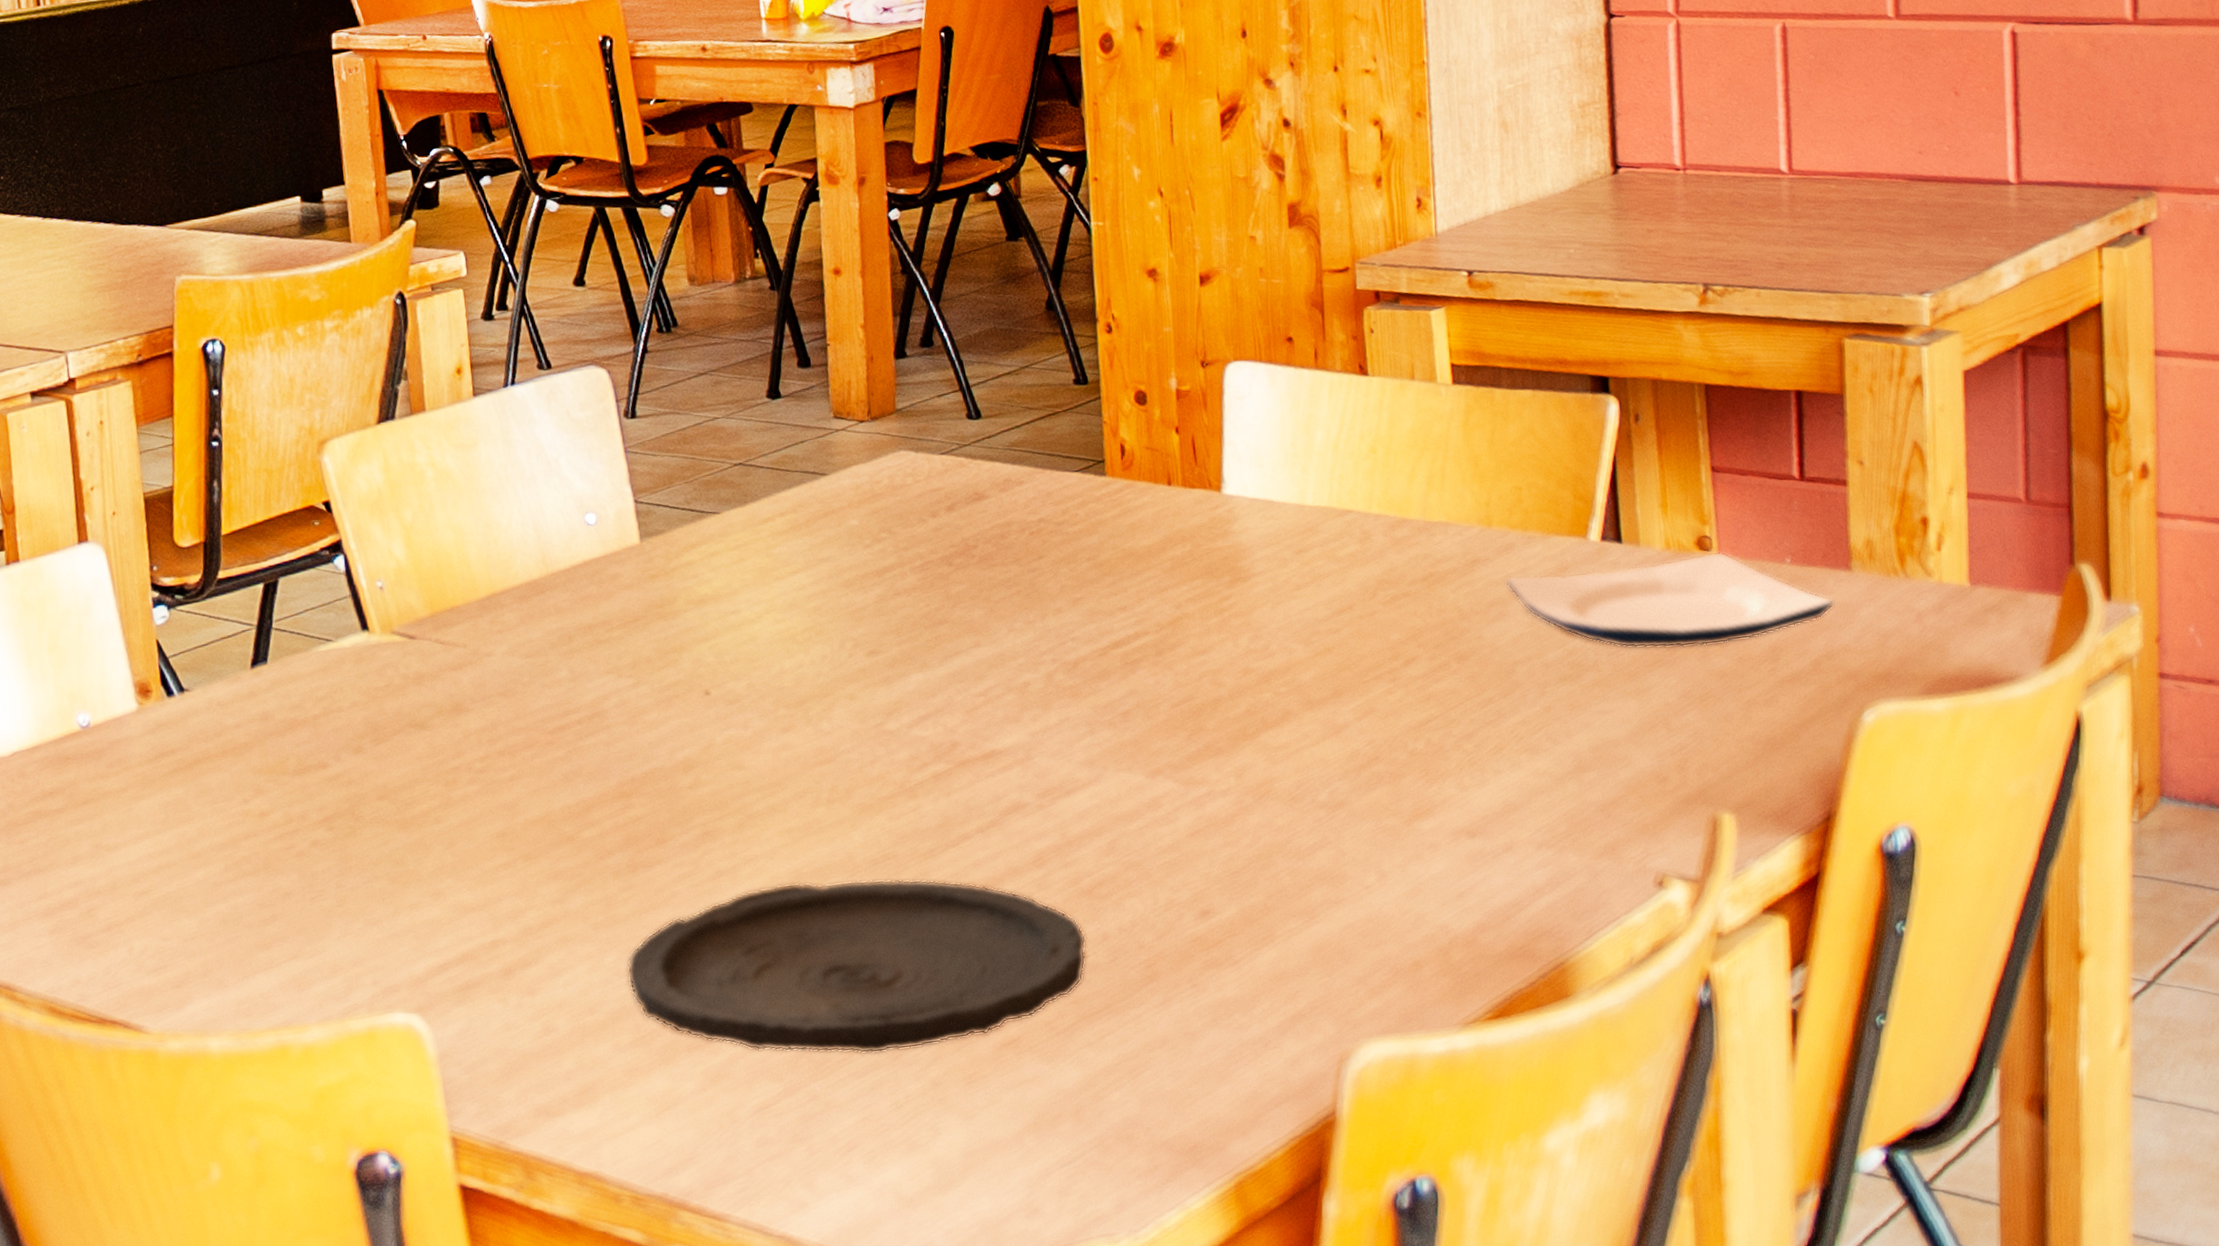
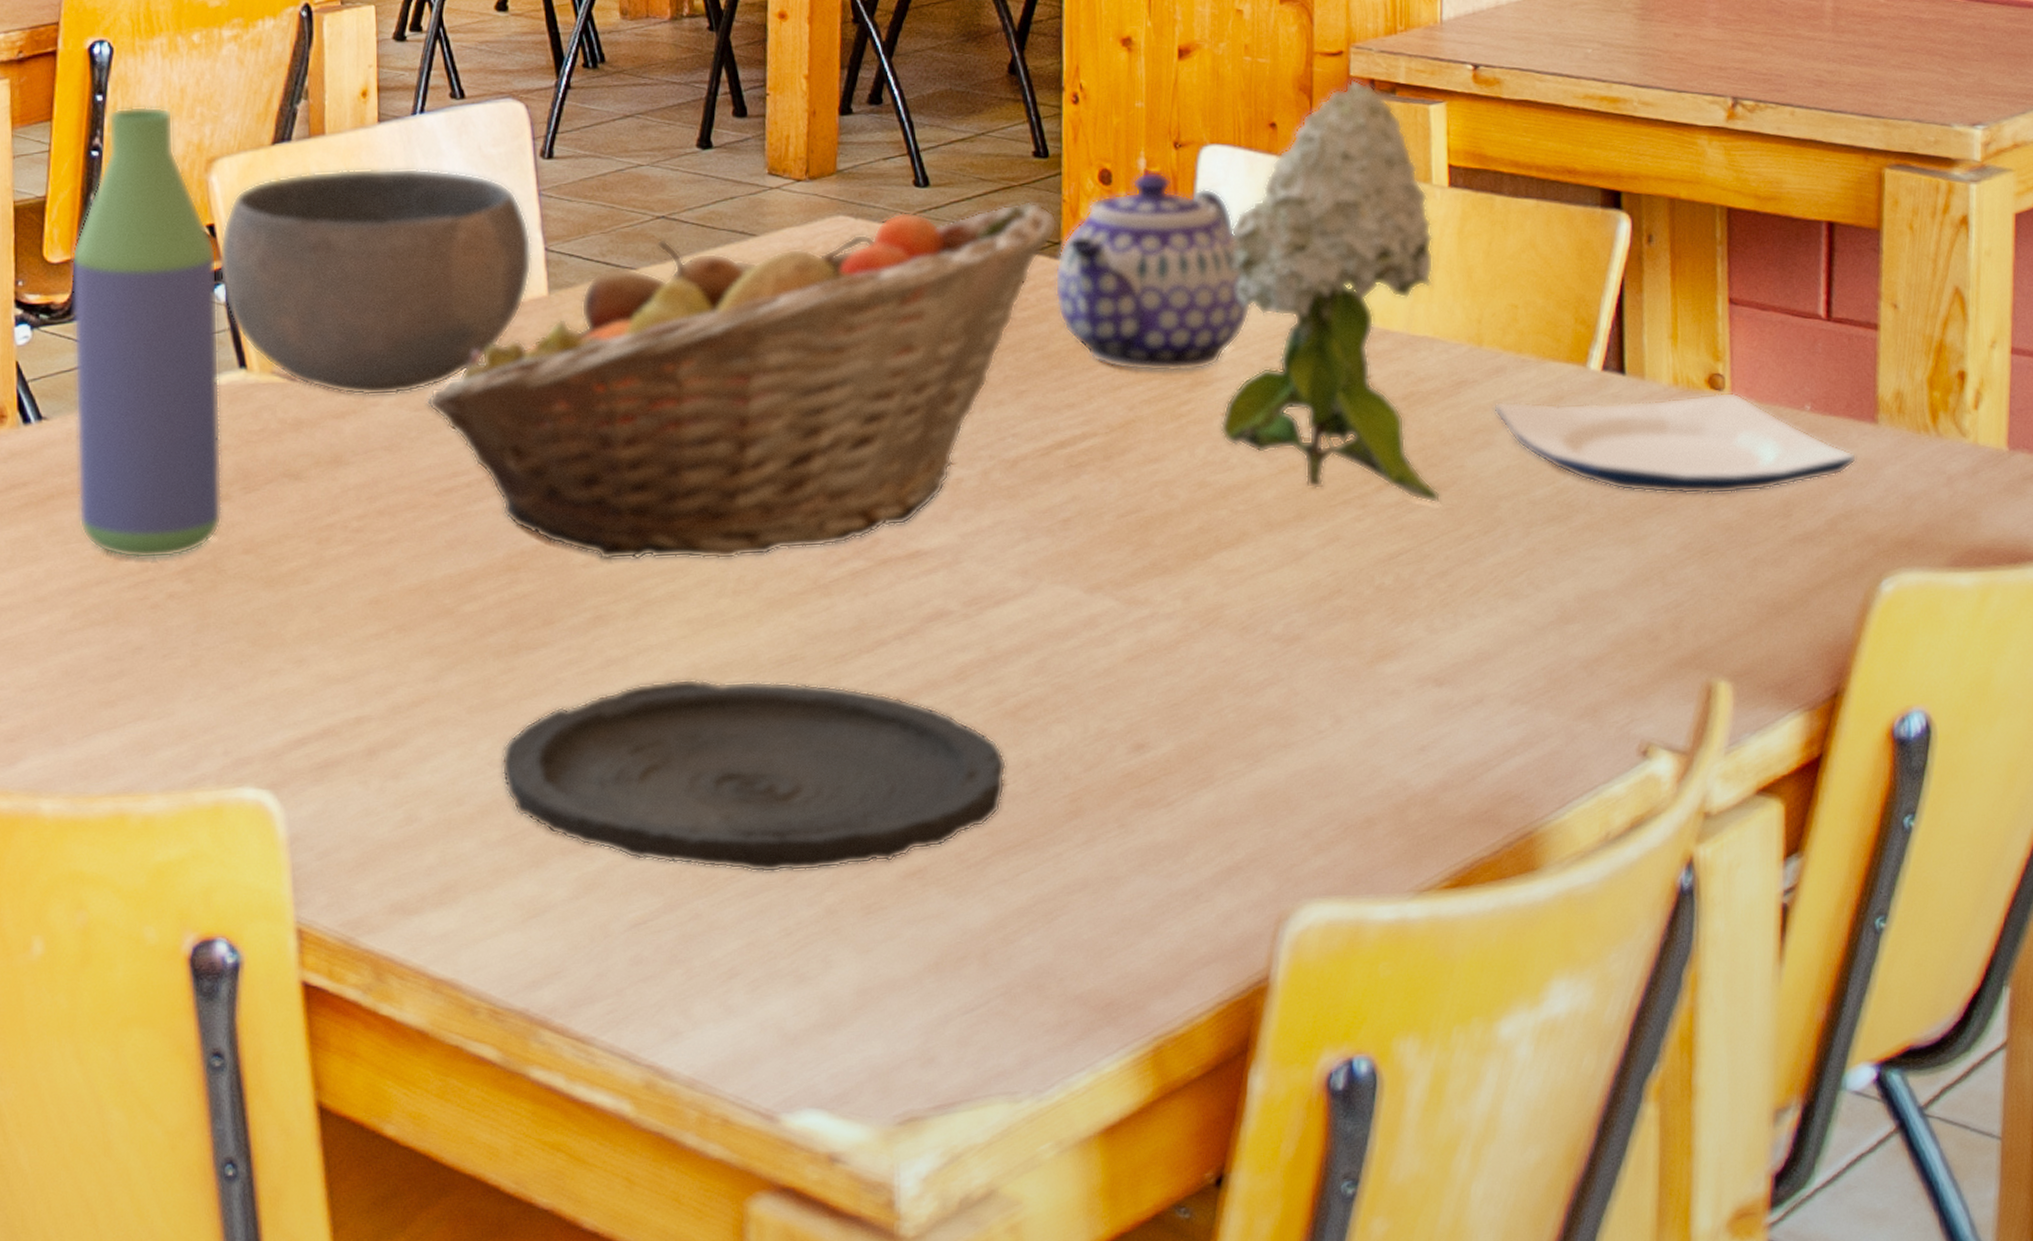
bottle: none [200,396,356,812] -> present [72,106,222,559]
bowl: none [334,435,624,648] -> present [217,168,532,396]
fruit basket: none [535,424,1100,781] -> present [426,200,1057,560]
teapot: none [1100,389,1281,573] -> present [1055,172,1251,372]
flower: none [1259,292,1463,673] -> present [1220,79,1441,504]

